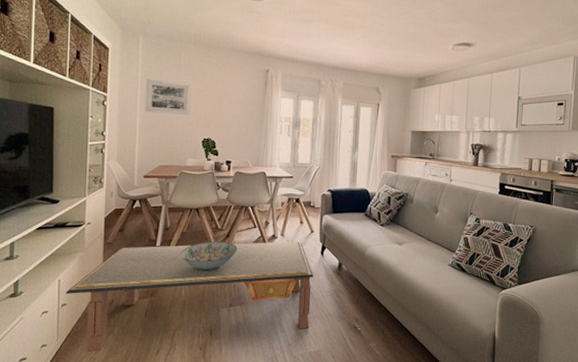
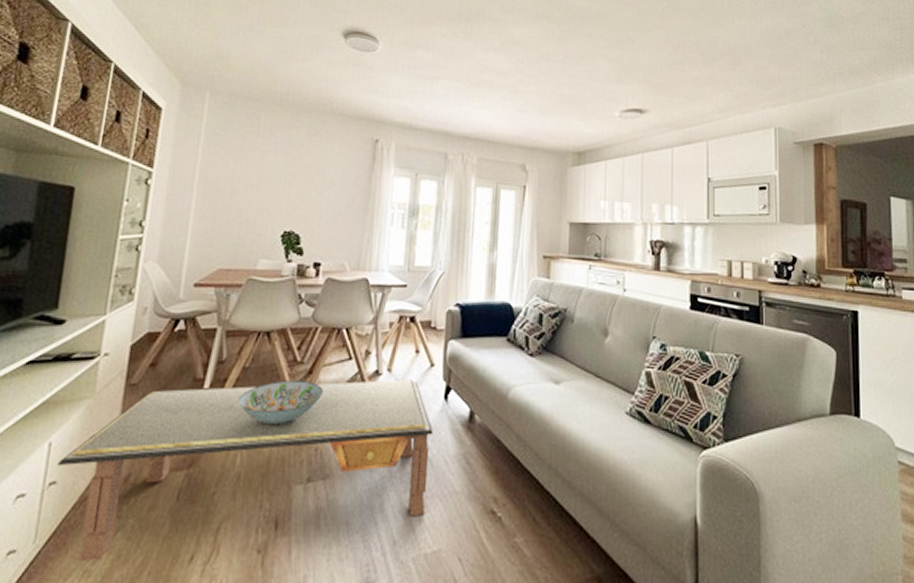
wall art: present [144,79,191,116] -> none [203,149,272,200]

